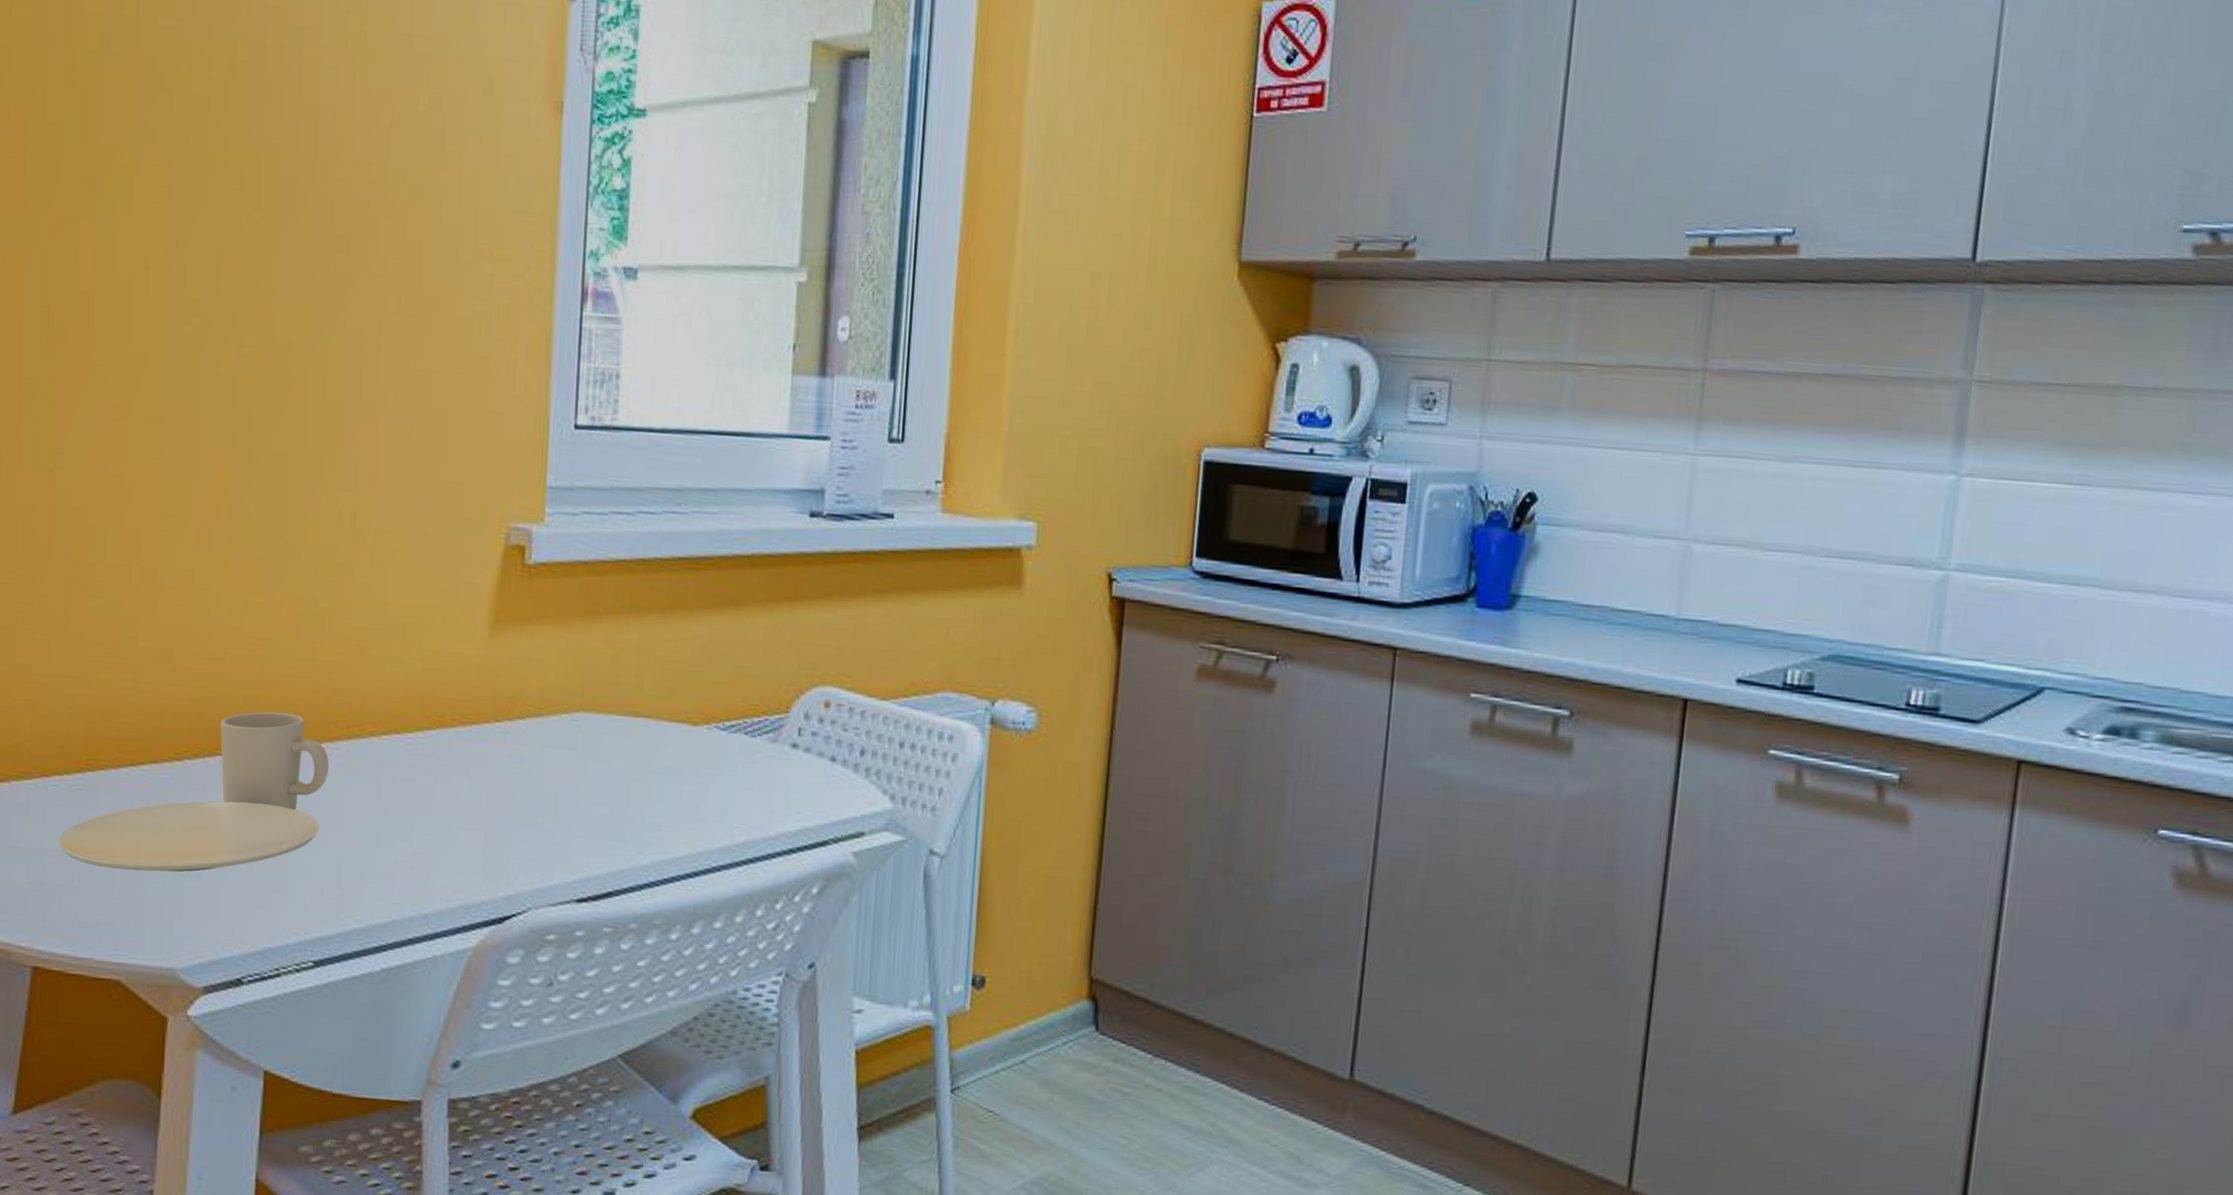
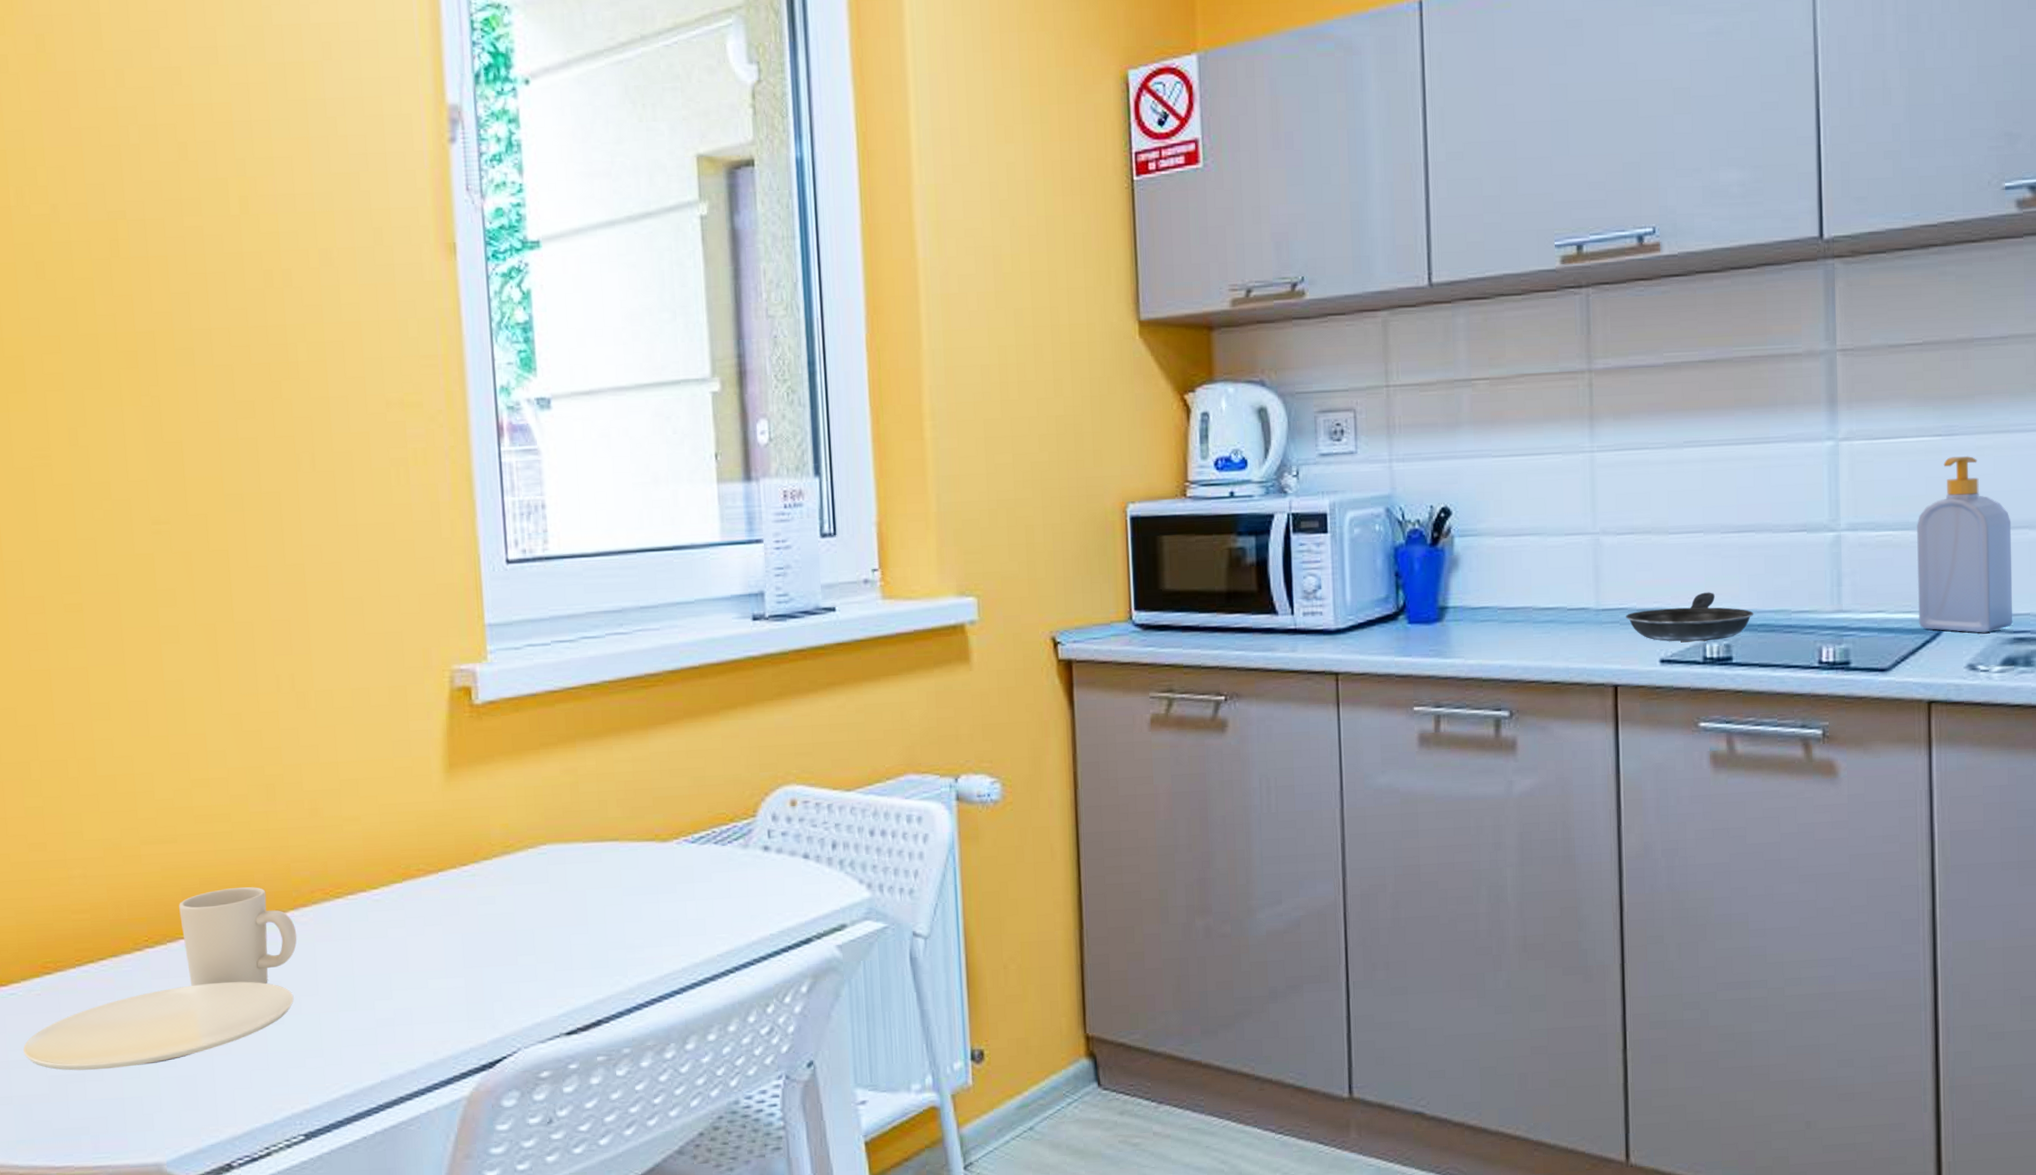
frying pan: none [1706,615,1844,667] -> present [1626,592,1754,642]
soap bottle: none [2020,508,2137,698] -> present [1917,456,2013,633]

